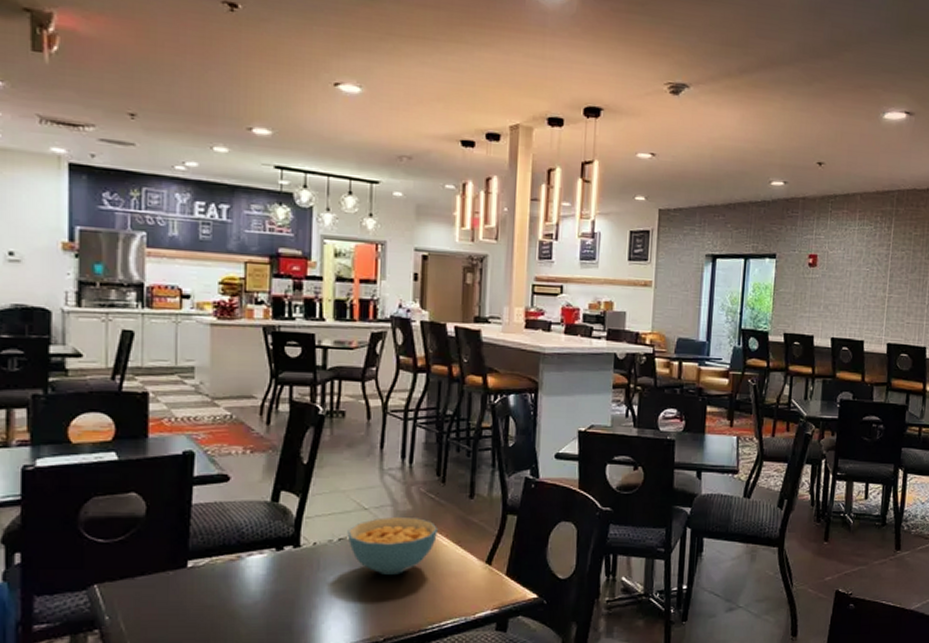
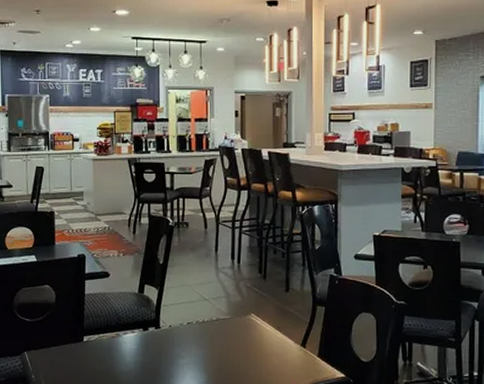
cereal bowl: present [347,516,437,575] -> none [193,306,261,353]

